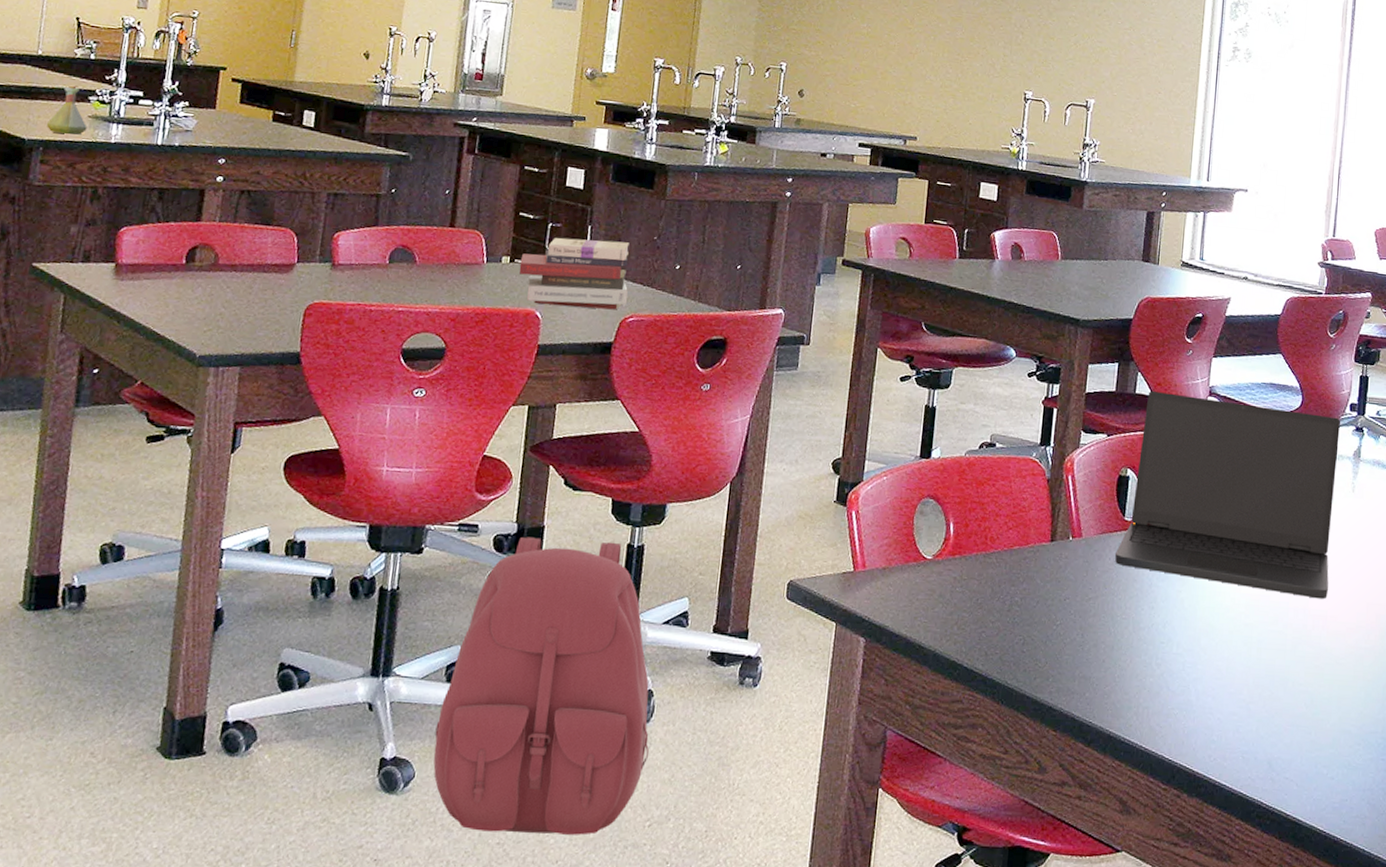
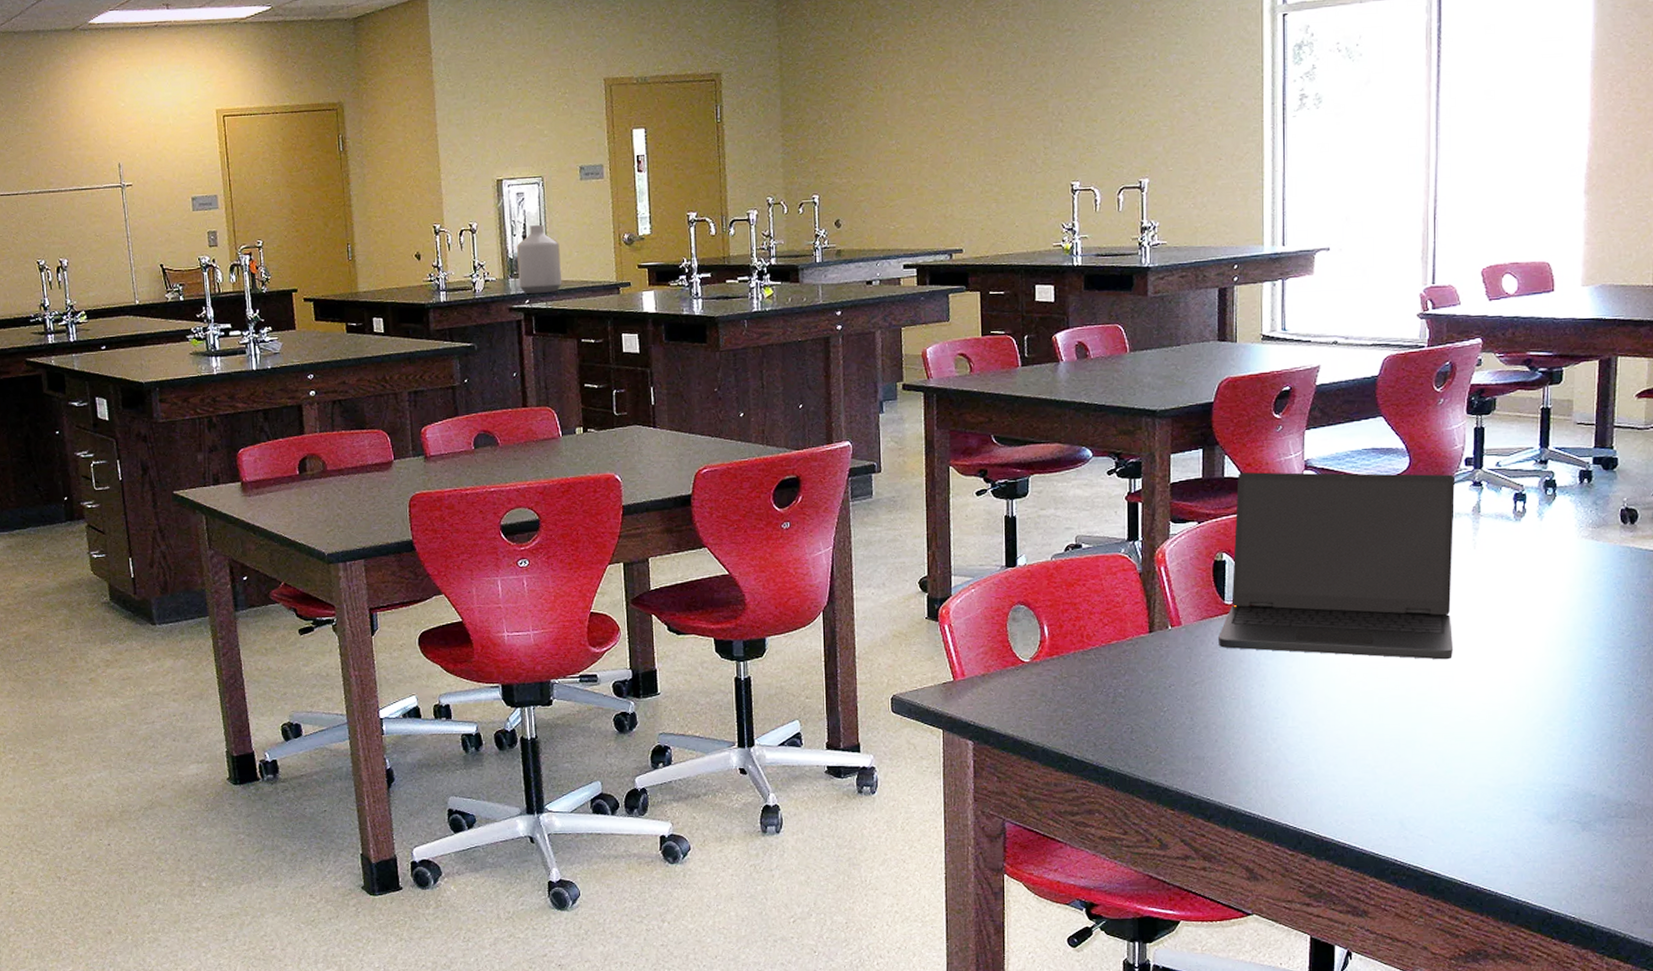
flask: present [46,84,87,135] -> none [157,326,191,374]
backpack: present [433,537,649,835] -> none [591,677,783,936]
bottle: none [468,44,519,115] -> present [517,225,563,295]
books: present [518,238,630,310] -> none [592,398,699,468]

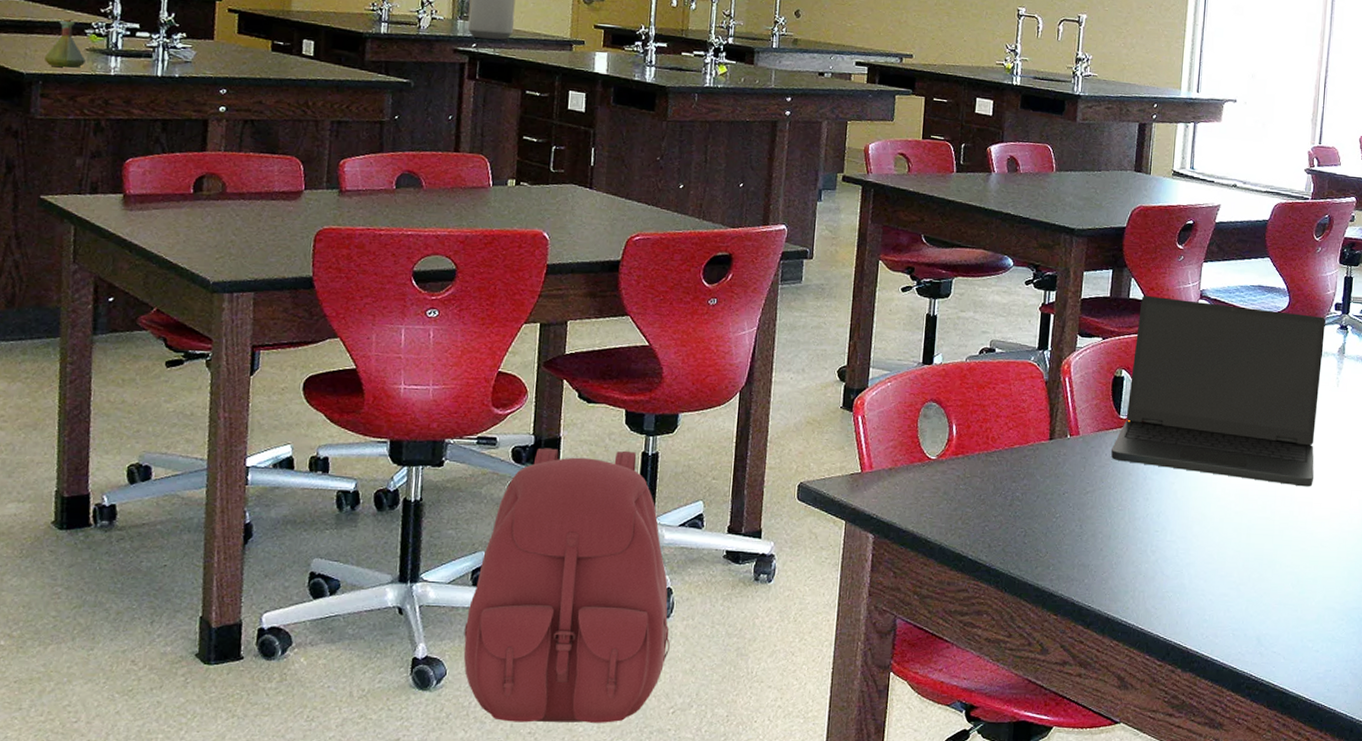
flask: none [157,326,191,374] -> present [43,17,86,68]
backpack: none [591,677,783,936] -> present [463,448,670,723]

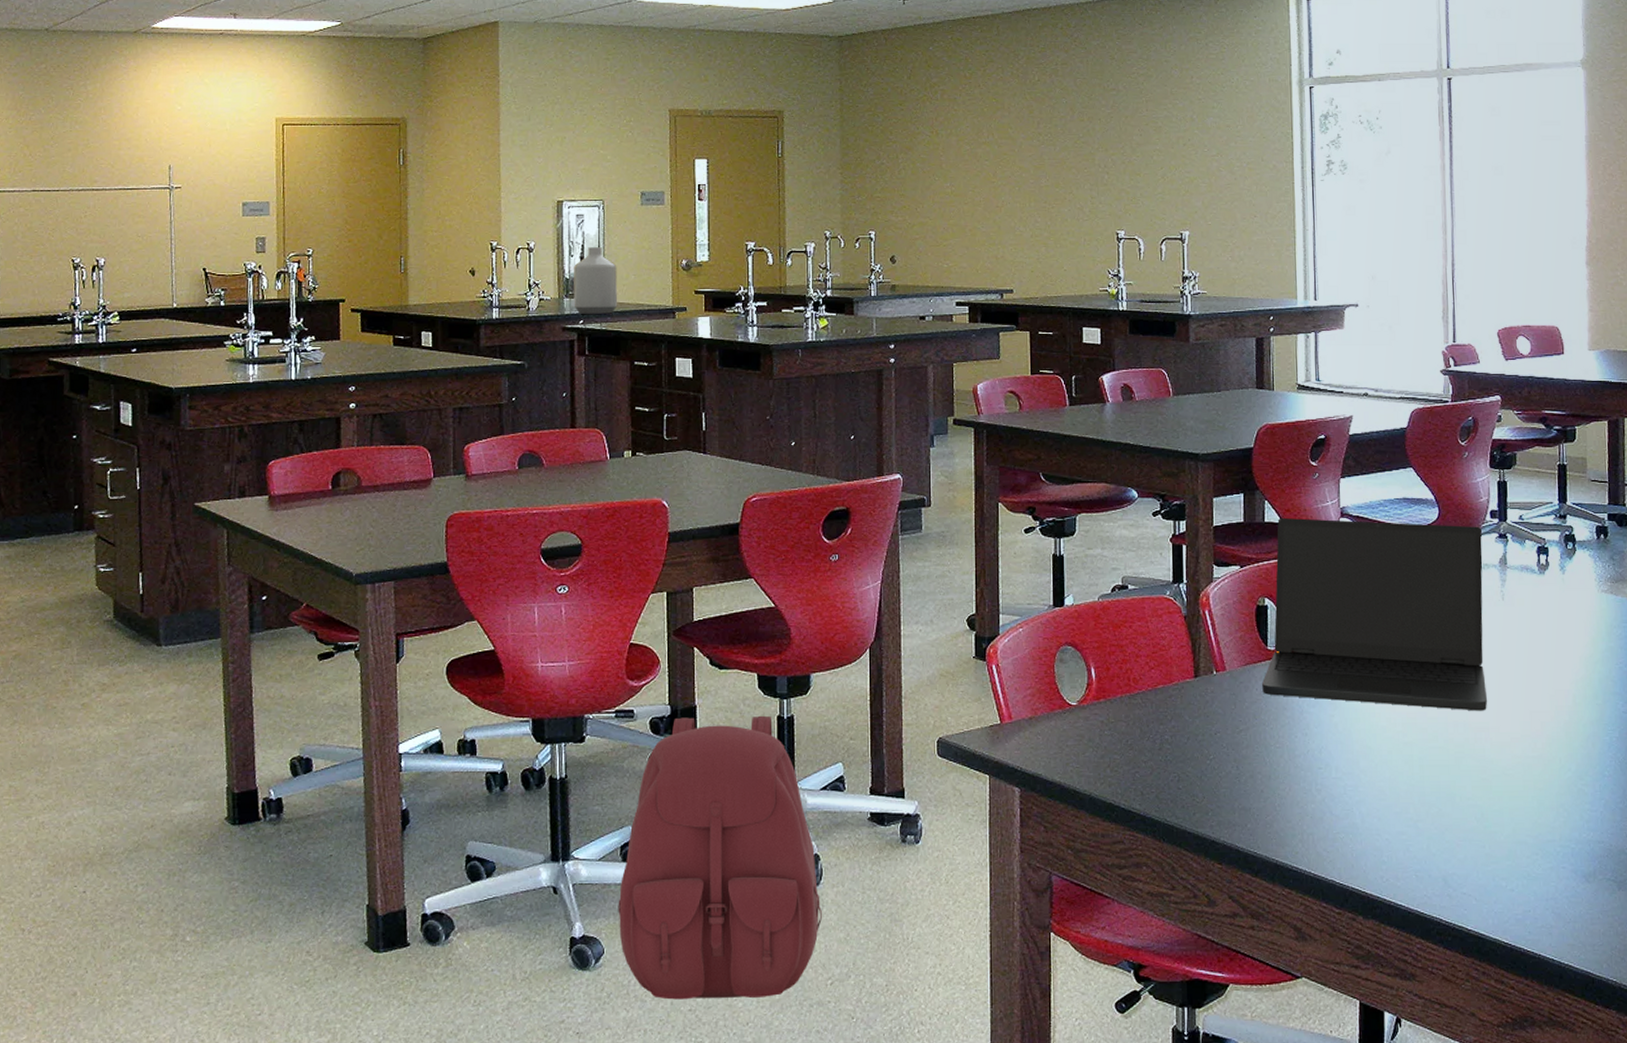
flask: present [43,17,86,68] -> none [189,331,226,380]

